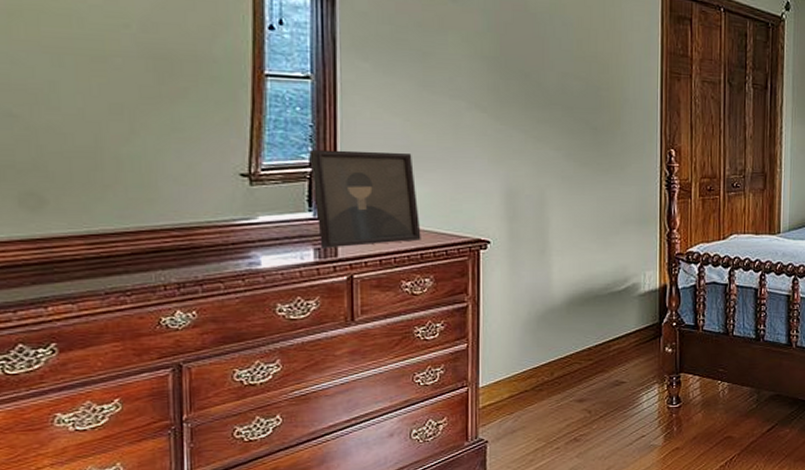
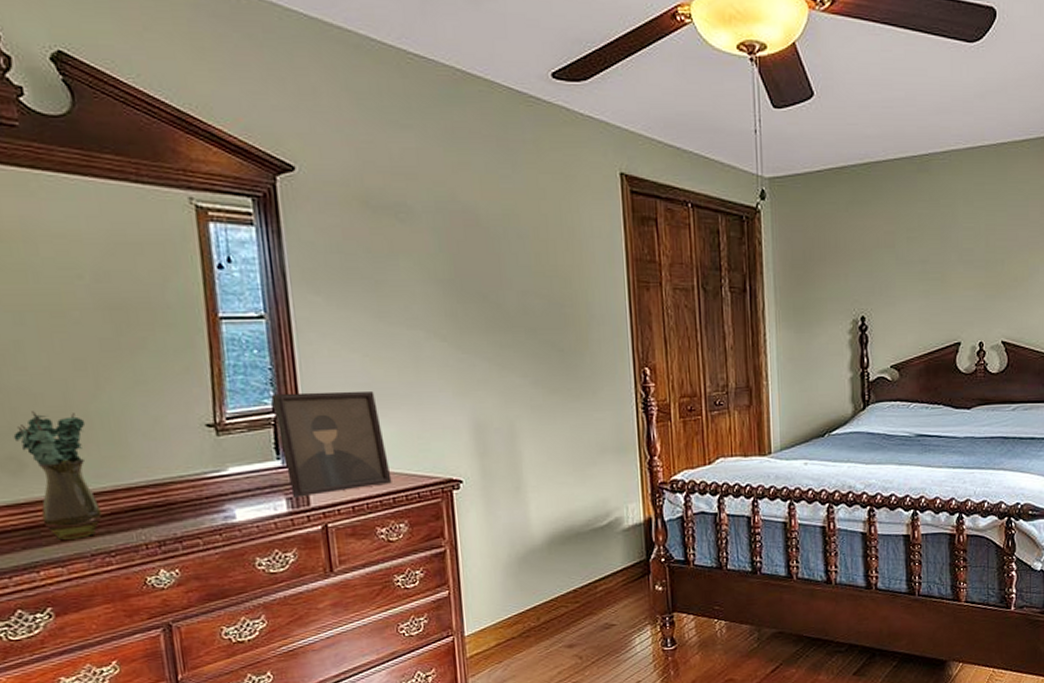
vase: none [37,150,121,276] -> present [13,411,102,540]

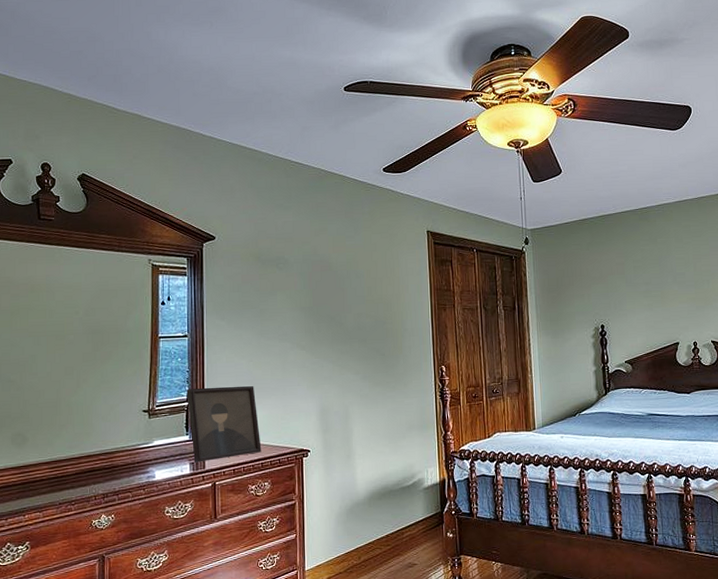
vase: present [13,411,102,540] -> none [22,402,70,492]

